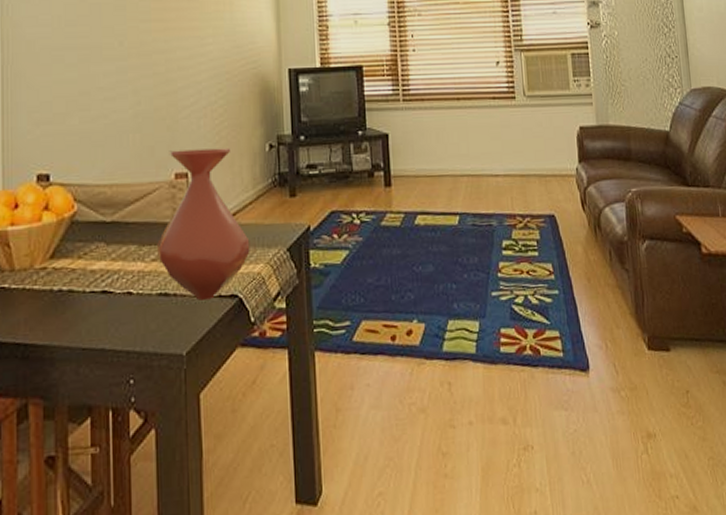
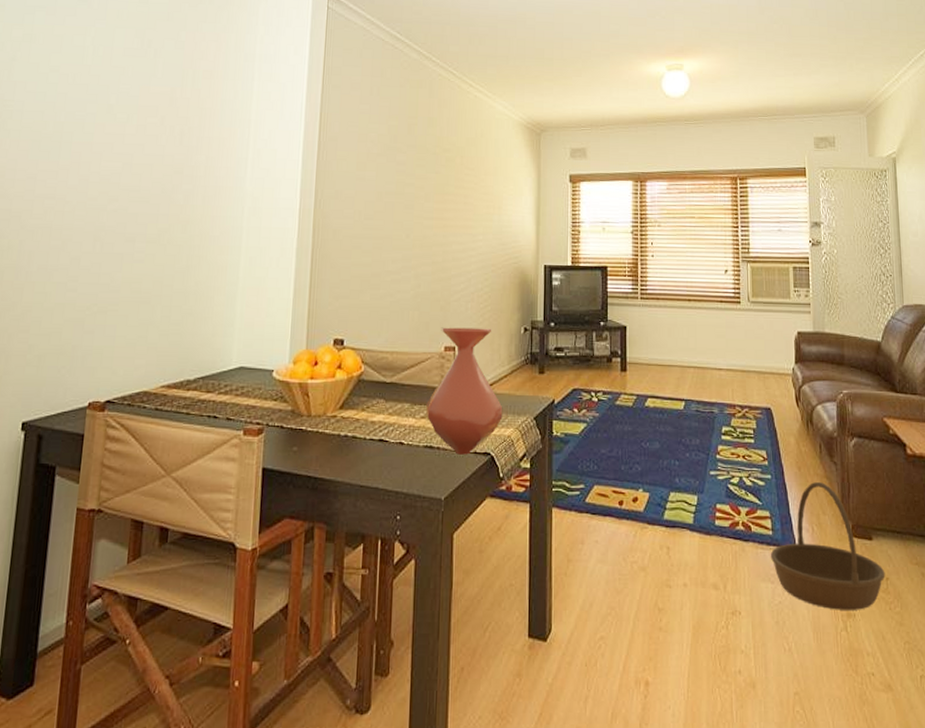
basket: none [562,293,686,432] -> present [770,482,886,610]

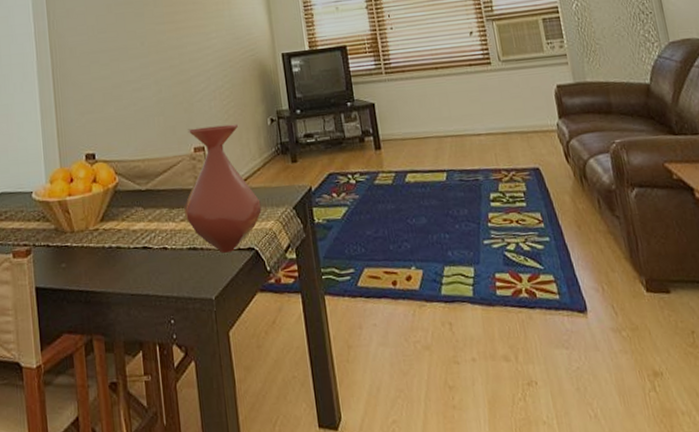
basket: present [770,482,886,610] -> none [560,238,691,370]

